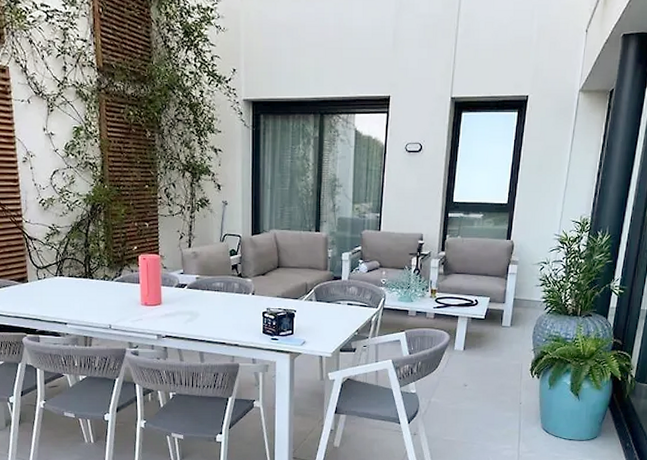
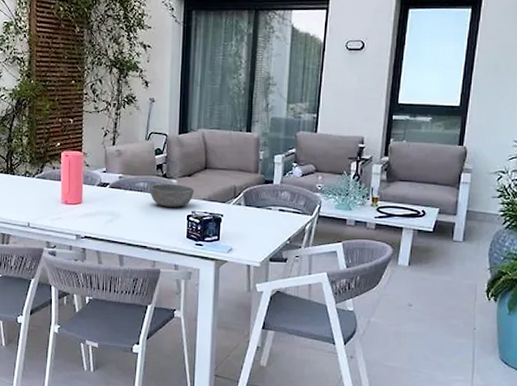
bowl: none [226,282,269,305] -> present [150,183,195,207]

